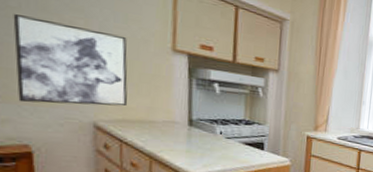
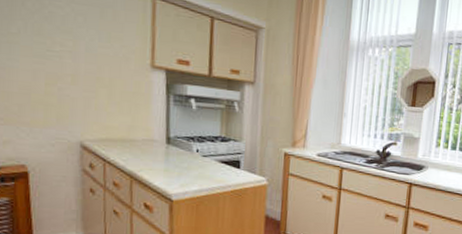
wall art: present [13,14,128,106] -> none [13,40,111,125]

